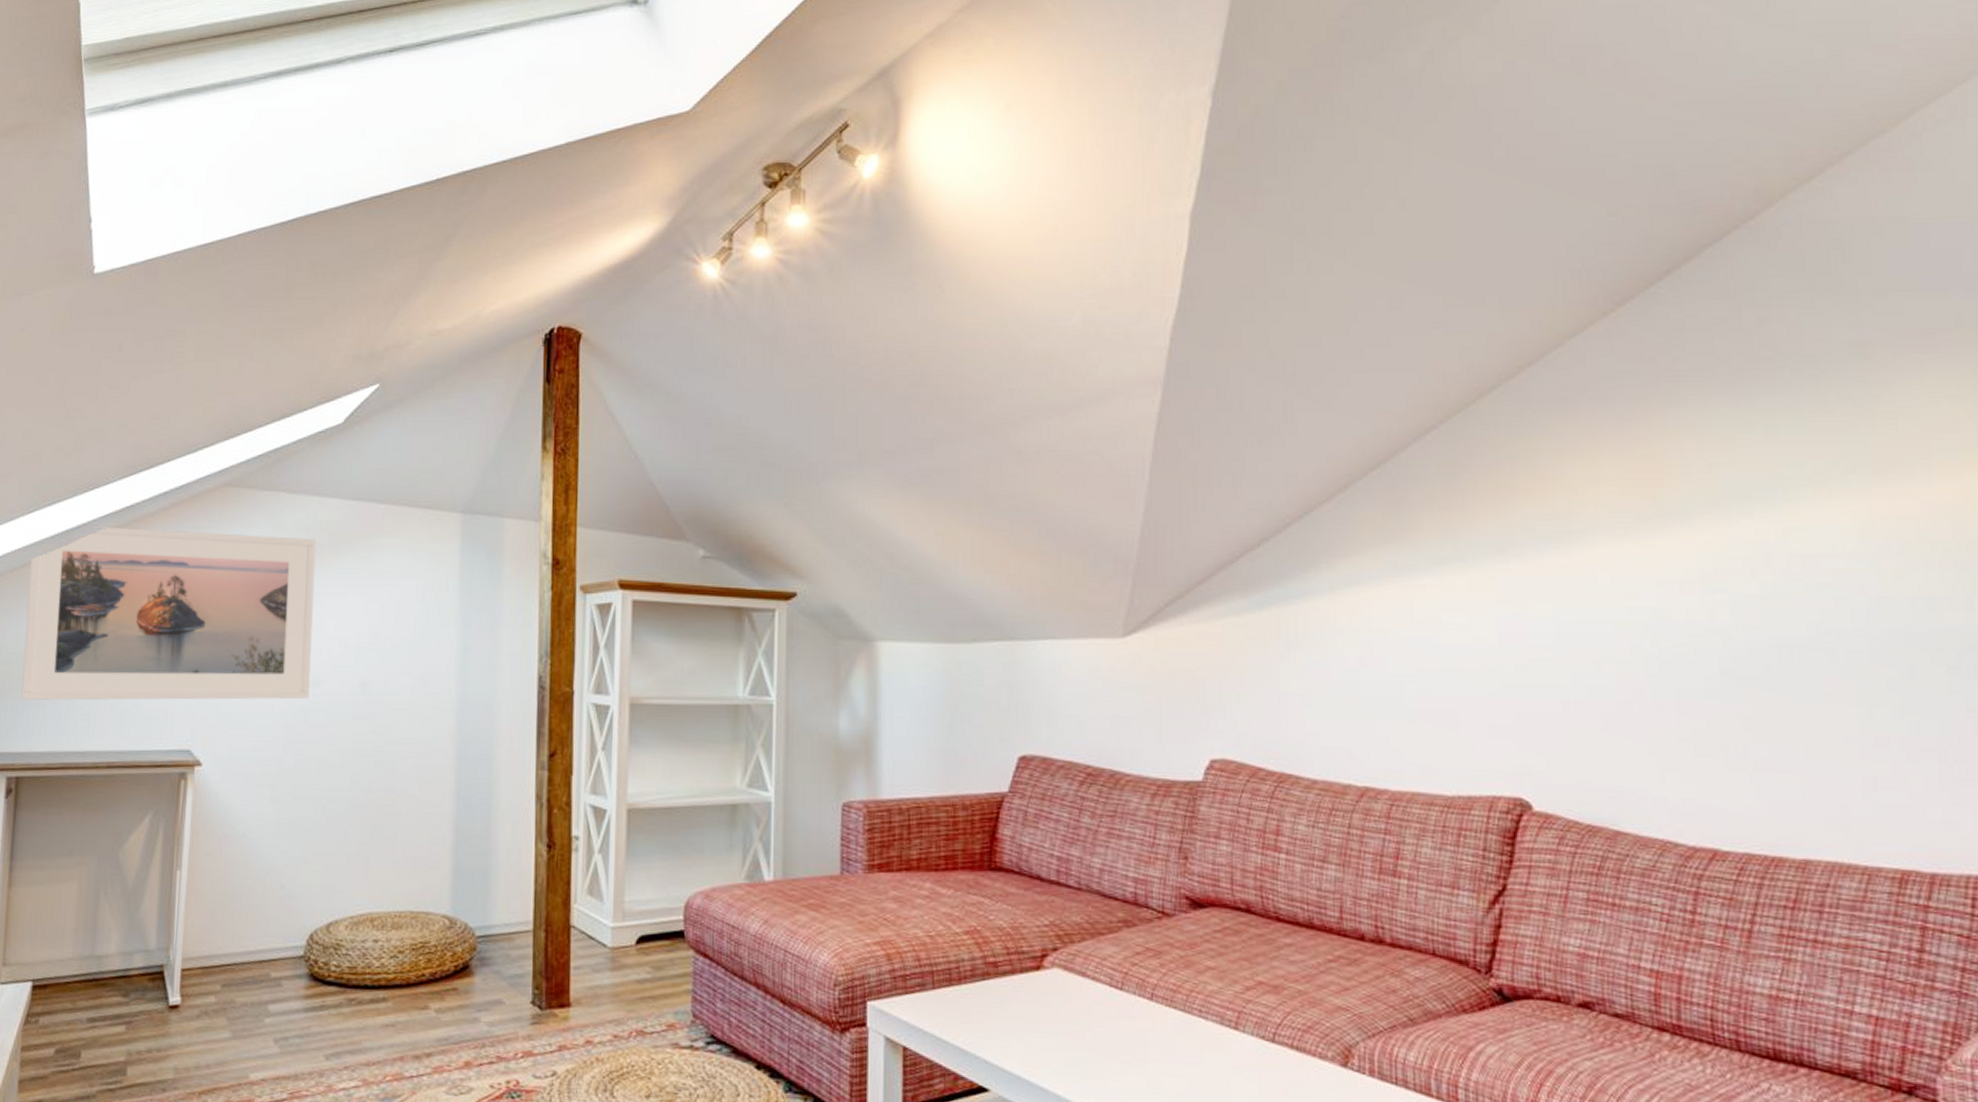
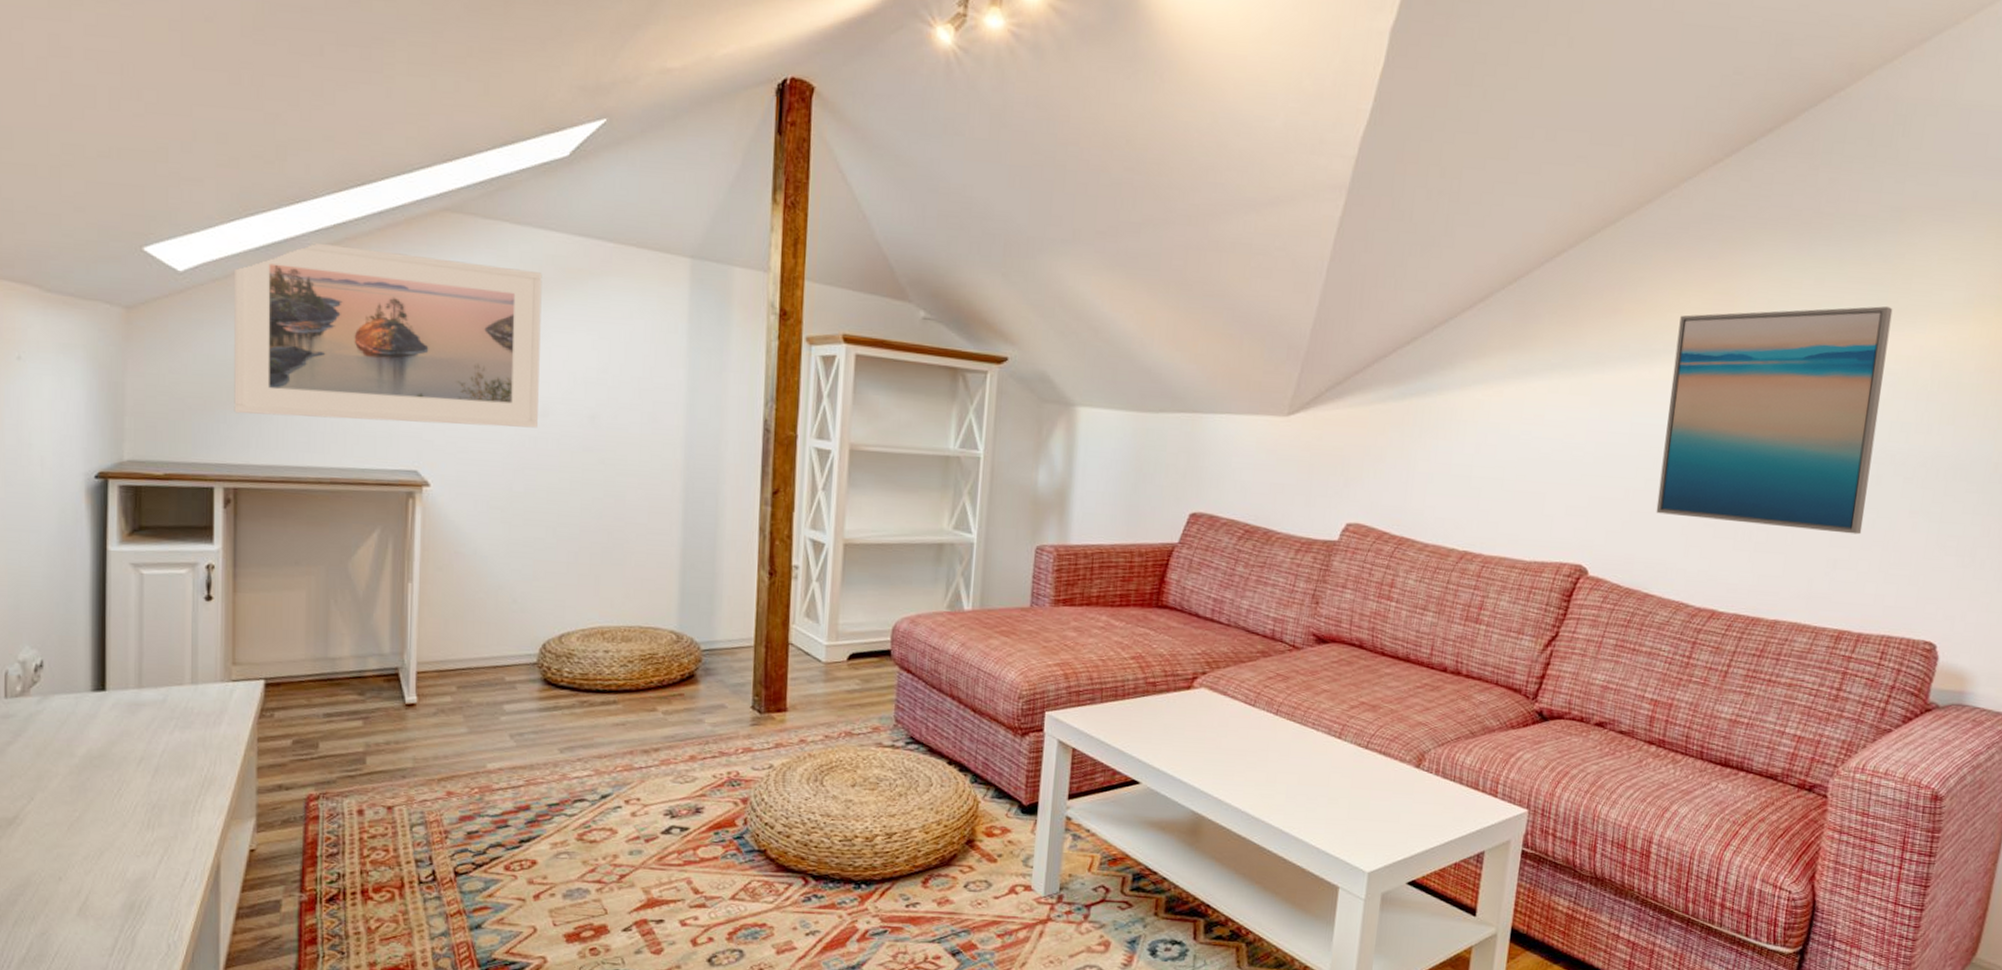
wall art: none [1596,457,1904,743] -> present [1656,306,1893,535]

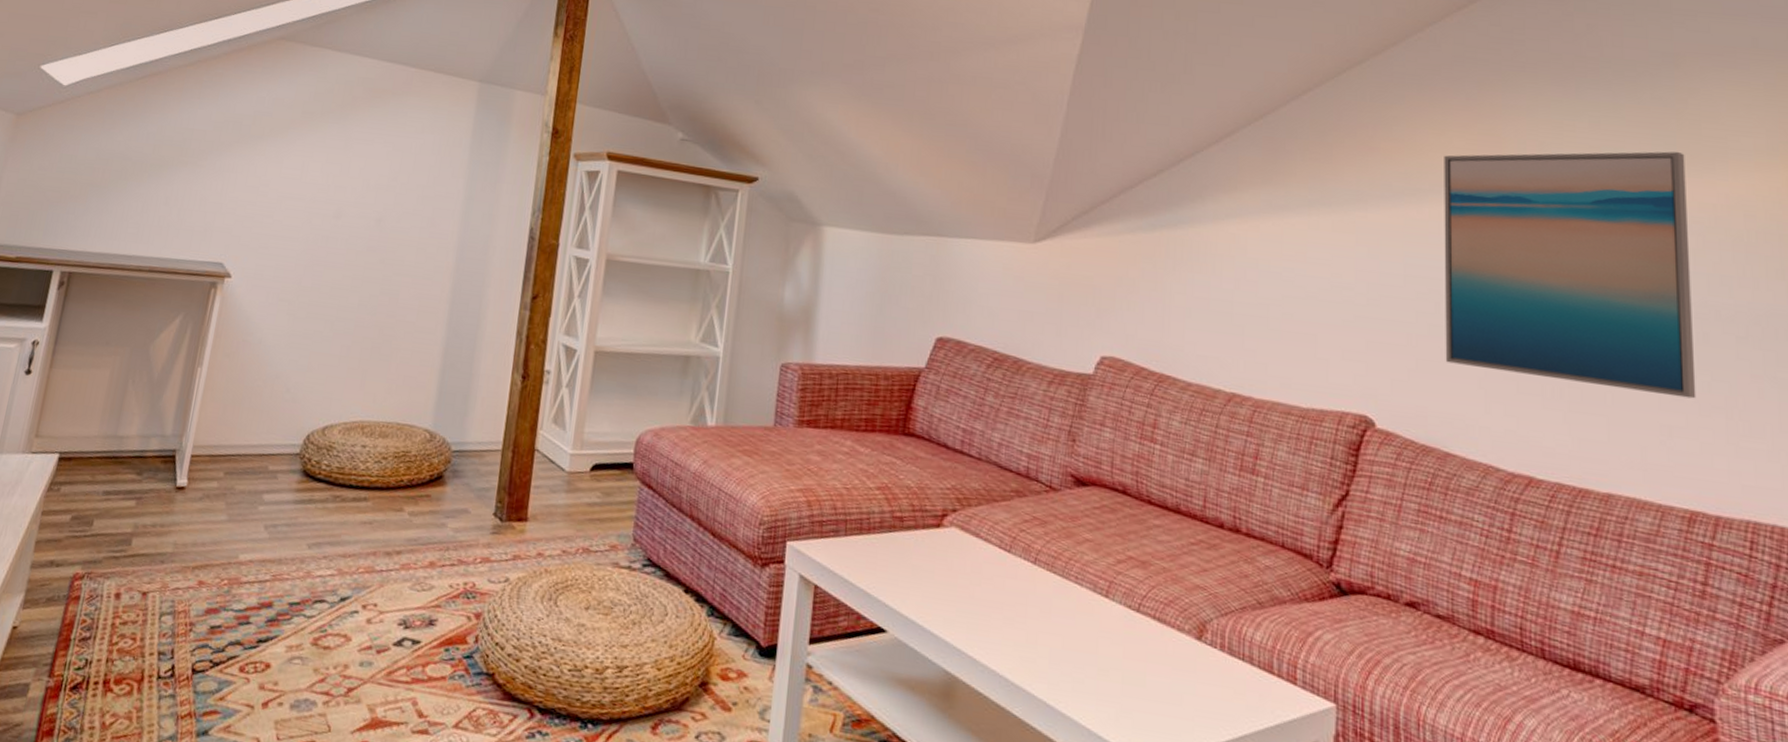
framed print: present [234,242,542,428] -> none [82,63,353,229]

